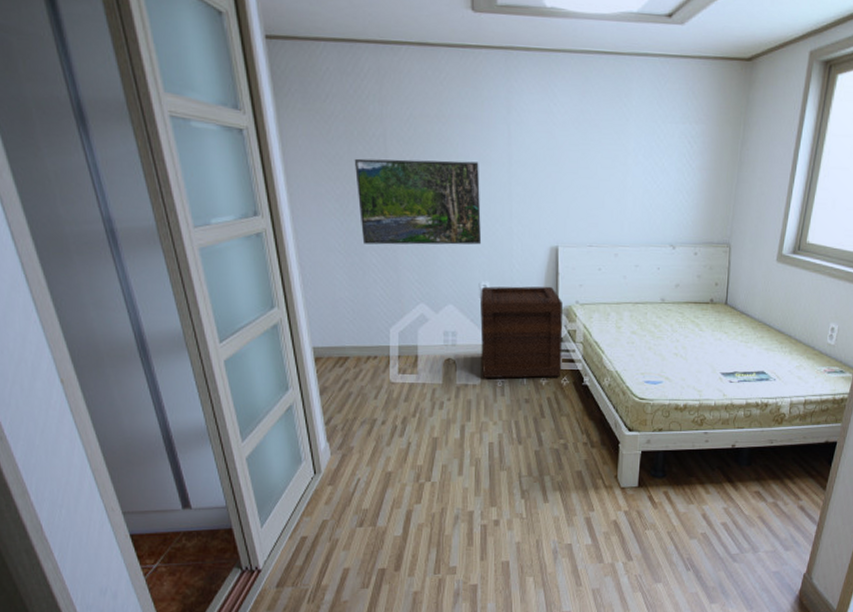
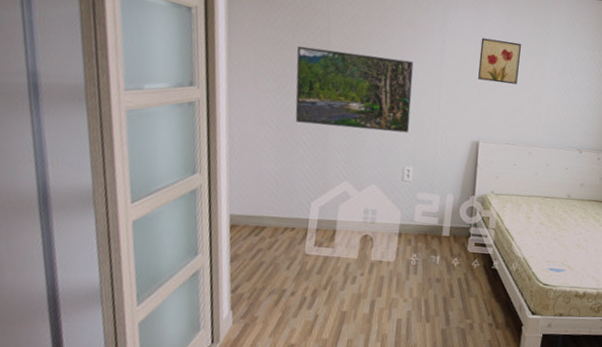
wooden crate: present [480,286,563,379] -> none [397,171,479,260]
wall art: none [551,124,598,176] -> present [478,37,521,84]

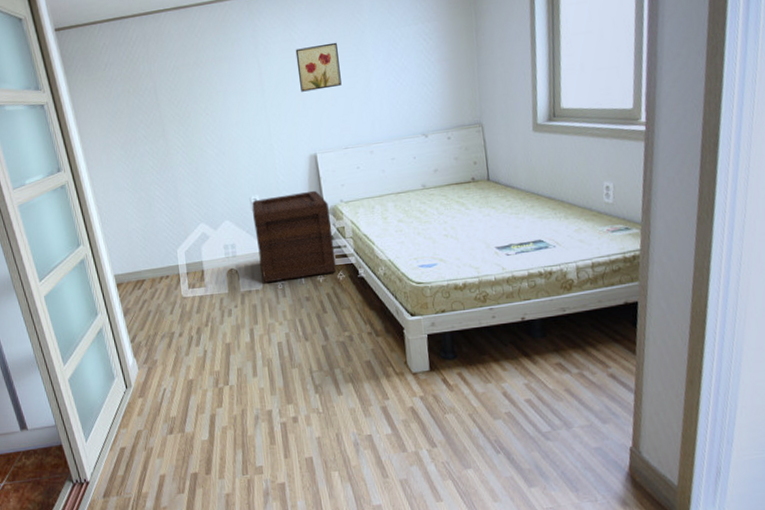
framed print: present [295,45,414,133] -> none [132,94,247,180]
wooden crate: none [397,171,479,260] -> present [252,190,337,284]

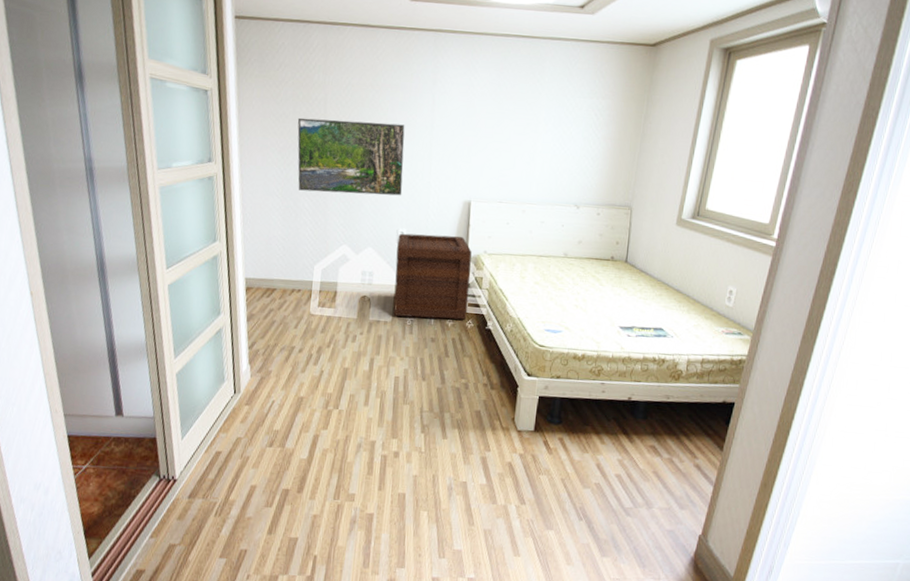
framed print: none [132,94,247,180] -> present [297,117,405,196]
wall art: present [295,42,342,92] -> none [469,94,513,141]

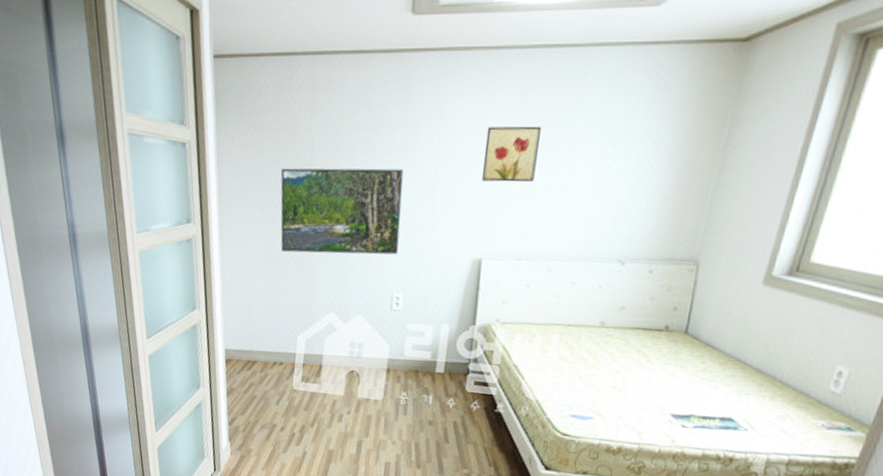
wooden crate: present [393,233,472,320] -> none [385,298,481,401]
wall art: none [469,94,513,141] -> present [482,126,541,183]

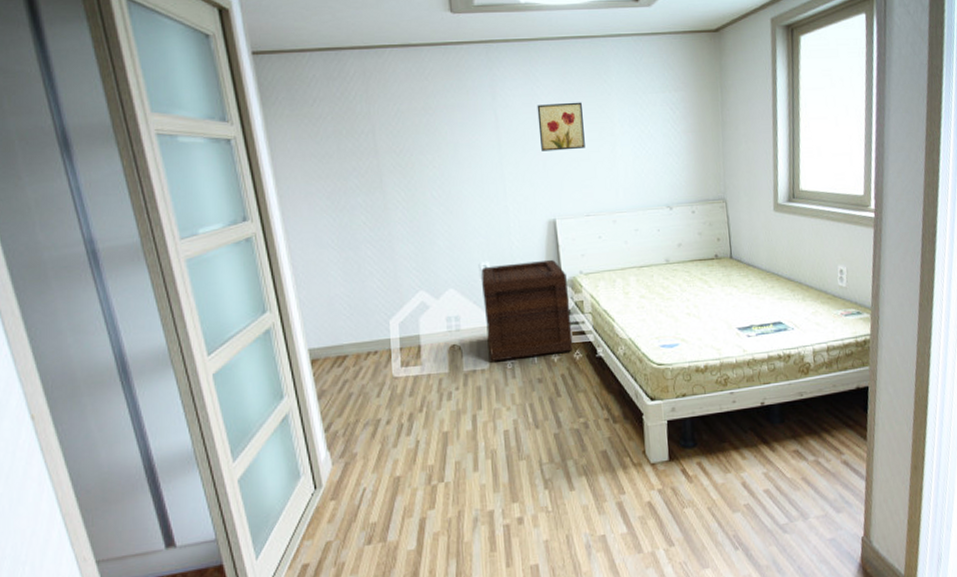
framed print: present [280,168,404,255] -> none [344,147,478,237]
wooden crate: none [385,298,481,401] -> present [481,259,573,362]

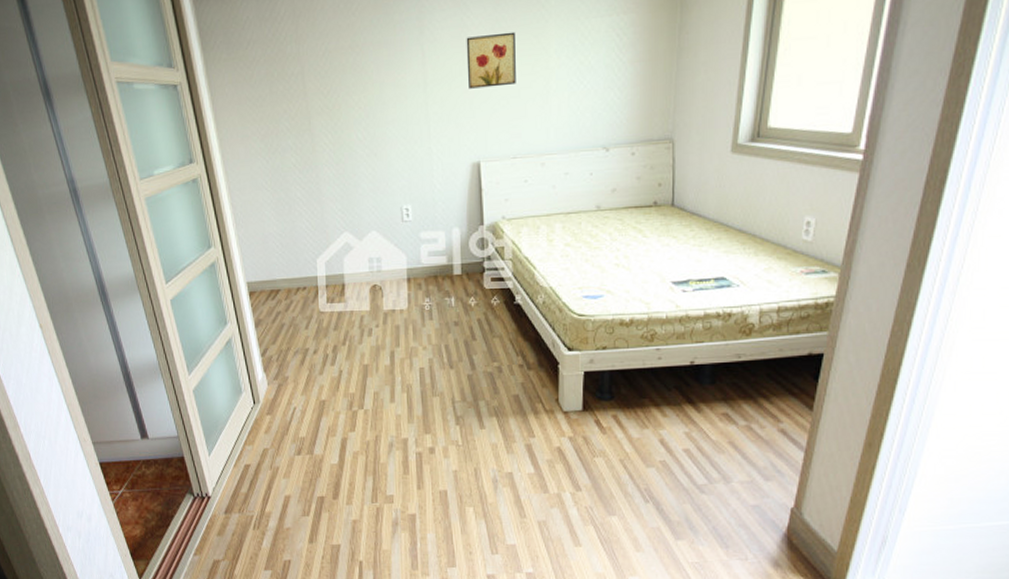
wooden crate: present [481,259,573,362] -> none [403,203,491,304]

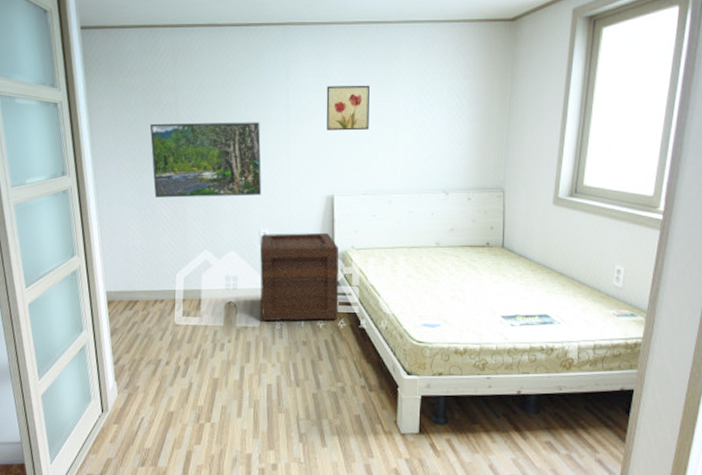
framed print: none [275,86,401,179] -> present [149,122,262,198]
wooden crate: none [403,203,491,304] -> present [260,232,339,322]

